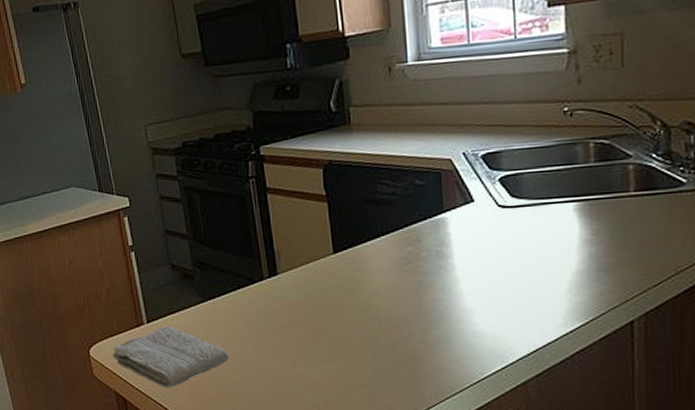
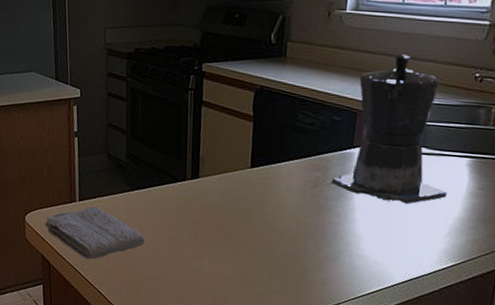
coffee maker: none [426,100,558,266] -> present [331,54,447,205]

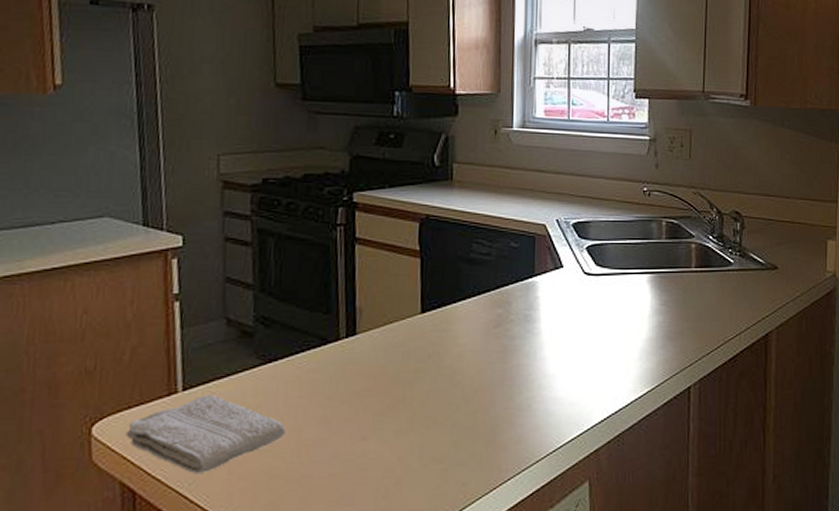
coffee maker: present [331,54,447,205] -> none [515,172,633,332]

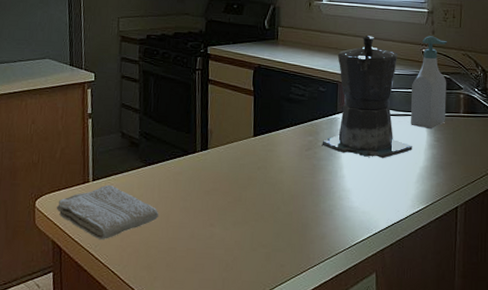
coffee maker: none [515,172,633,332] -> present [322,36,412,159]
soap bottle: none [630,170,675,291] -> present [411,36,447,130]

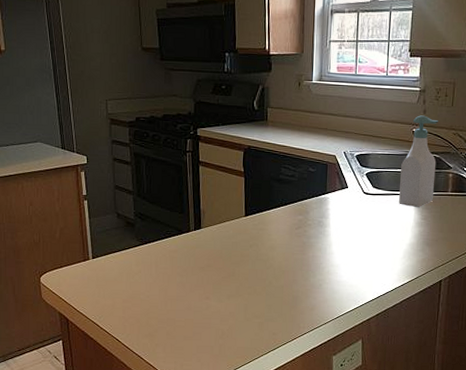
washcloth: present [56,184,159,239] -> none [60,262,157,311]
coffee maker: present [322,36,412,159] -> none [311,116,400,236]

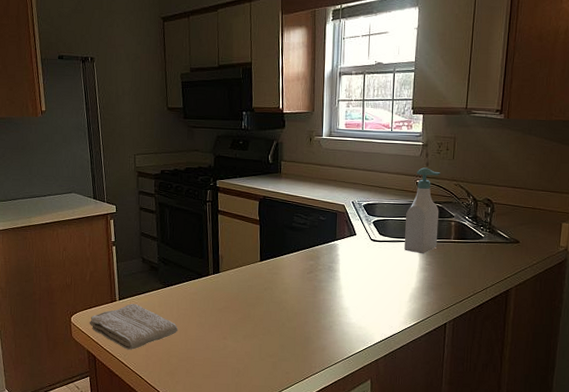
washcloth: none [60,262,157,311] -> present [89,303,178,350]

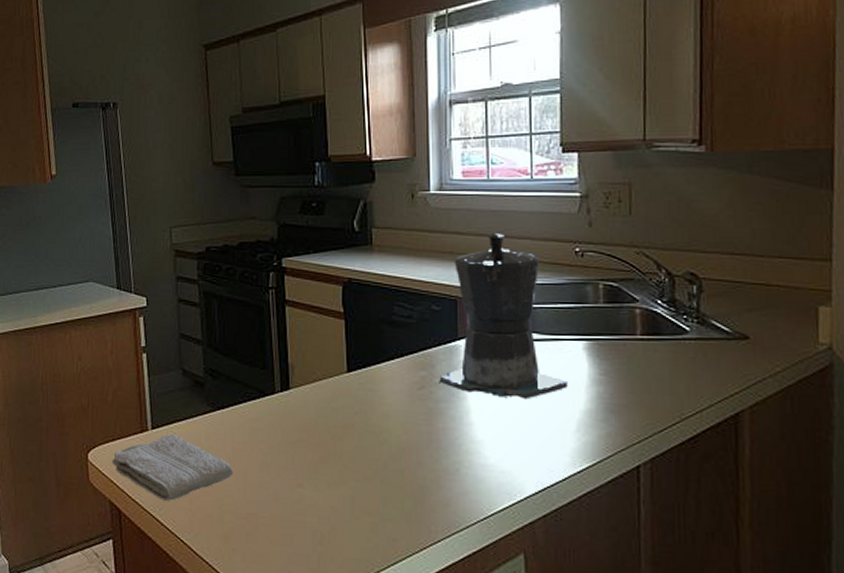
coffee maker: none [322,168,406,281] -> present [439,233,568,400]
soap bottle: present [404,167,440,254] -> none [563,229,615,359]

